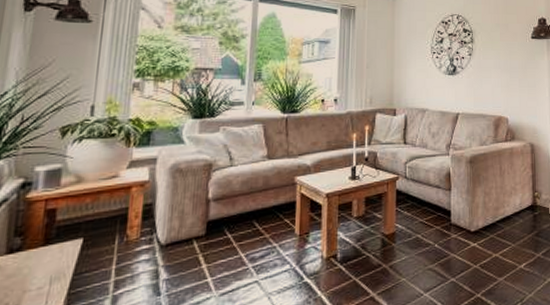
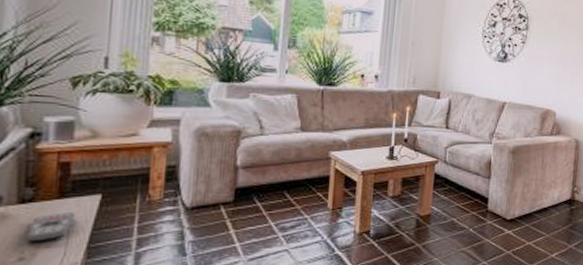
remote control: none [12,258,58,293] -> present [26,212,75,243]

